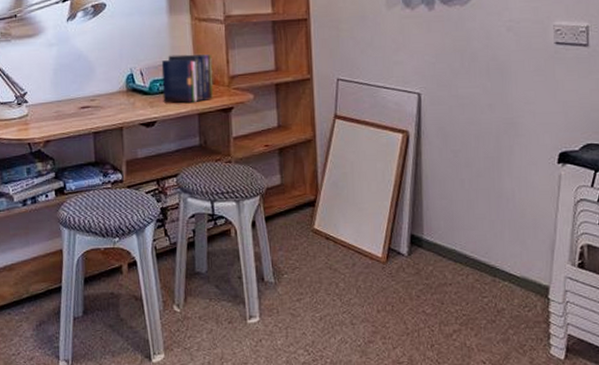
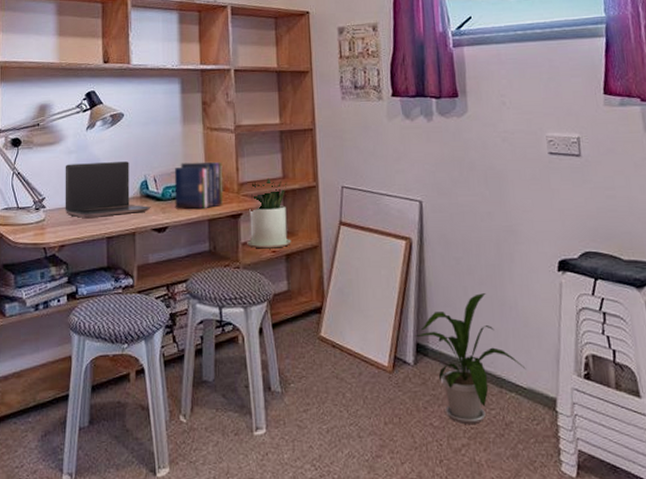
laptop computer: none [46,54,138,114] -> present [65,161,151,219]
planter: none [239,70,285,143] -> present [247,177,291,249]
house plant: none [410,186,521,311] -> present [415,293,526,424]

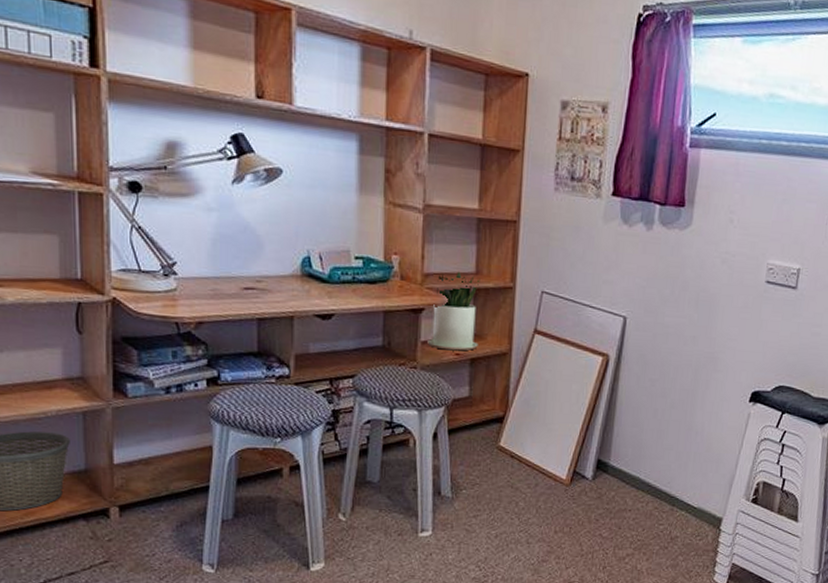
laptop computer: present [65,161,151,219] -> none [203,224,314,295]
books: present [174,161,224,210] -> none [344,241,405,299]
house plant: present [415,293,526,424] -> none [598,417,700,537]

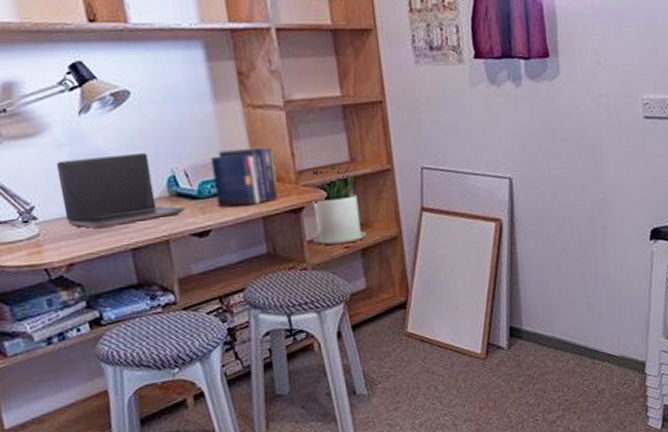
laptop computer: none [203,224,314,295] -> present [56,153,186,229]
books: none [344,241,405,299] -> present [210,147,280,207]

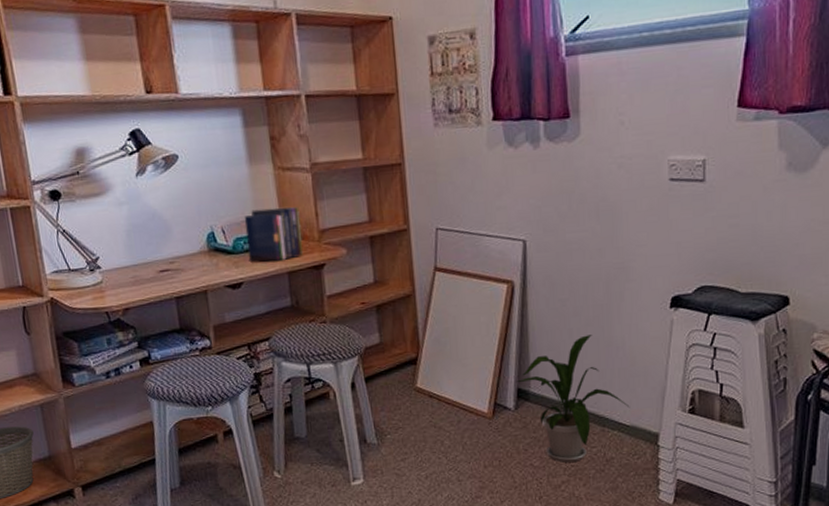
laptop computer: present [56,153,186,229] -> none [117,211,222,278]
planter: present [312,162,367,246] -> none [333,222,382,301]
house plant: none [509,269,618,398] -> present [517,335,630,463]

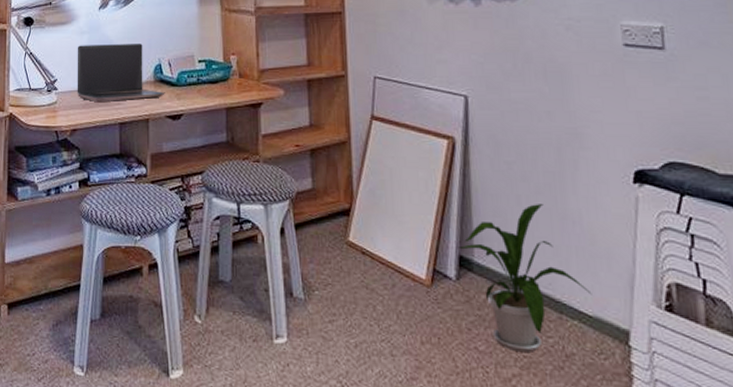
laptop computer: none [117,211,222,278] -> present [77,44,165,103]
books: present [244,207,304,262] -> none [190,46,243,97]

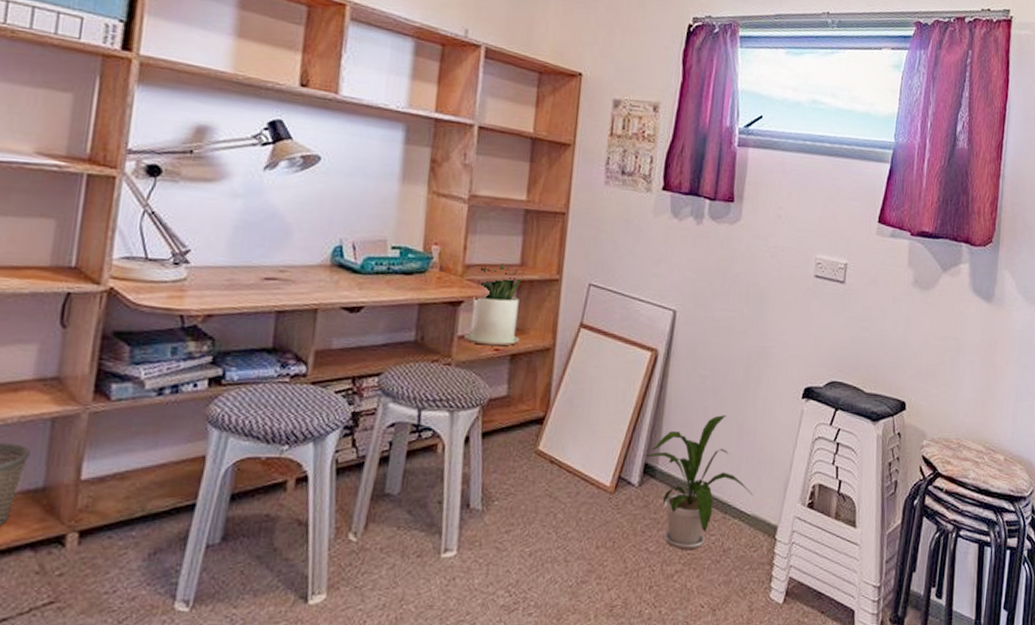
laptop computer: present [77,44,165,103] -> none [218,210,344,286]
planter: none [268,64,317,142] -> present [465,262,525,347]

